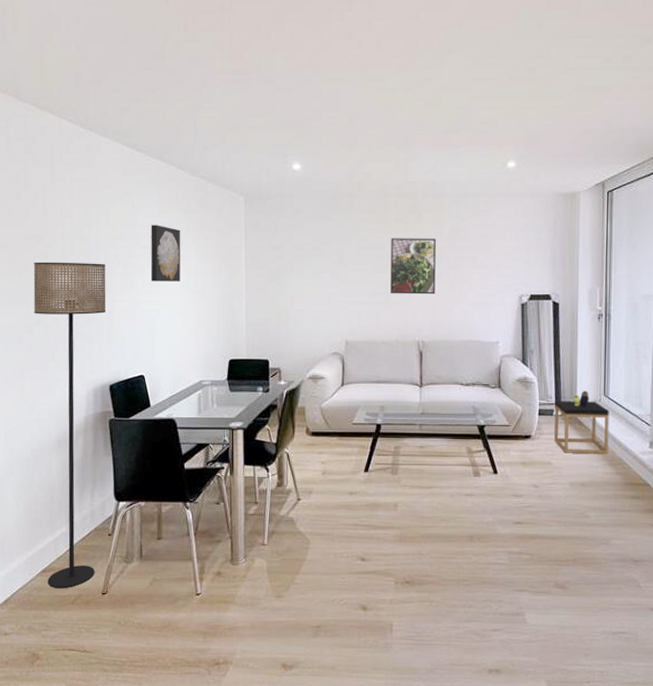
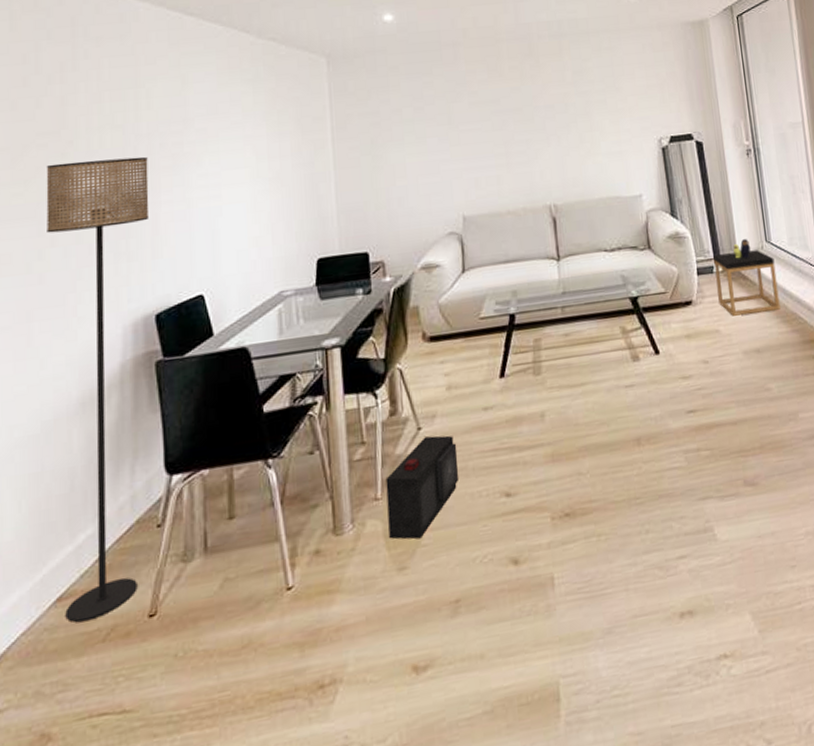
wall art: present [151,225,181,282] -> none [207,101,249,172]
speaker: none [271,506,327,578] -> present [385,435,459,539]
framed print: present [391,238,436,295] -> none [506,84,564,154]

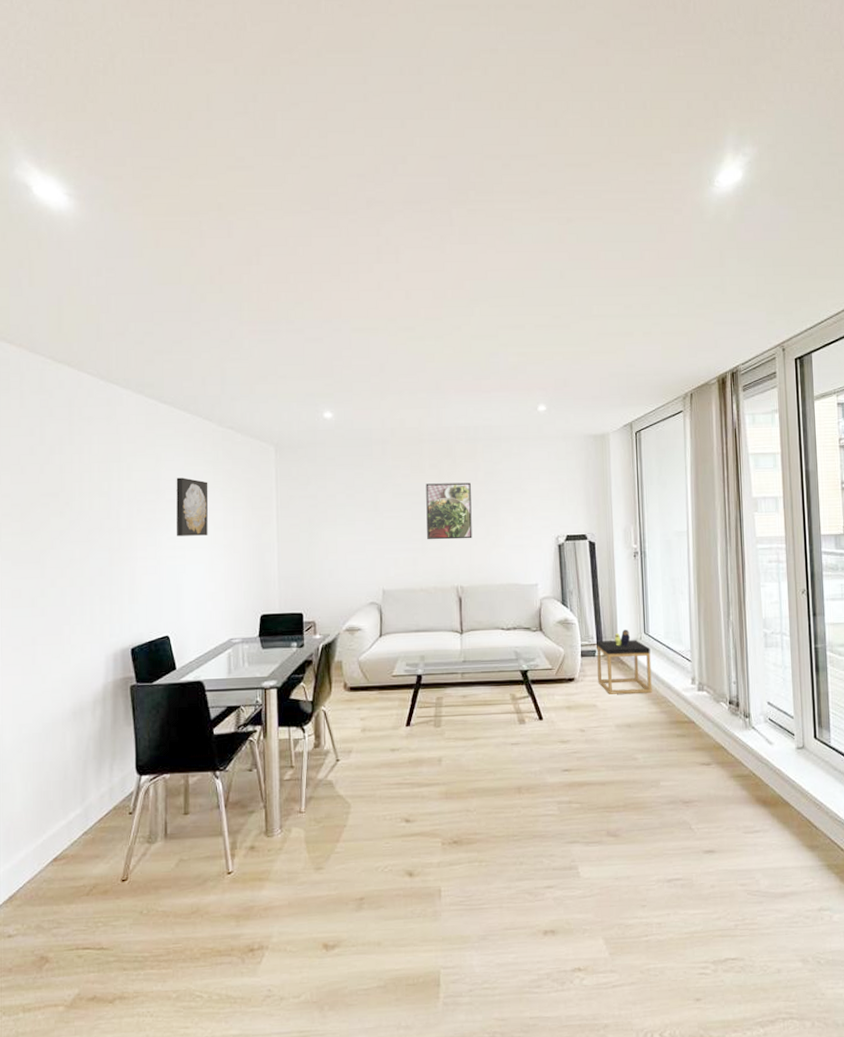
floor lamp: present [46,156,150,623] -> none [48,519,128,879]
wall art: none [207,101,249,172] -> present [176,477,209,536]
speaker: present [385,435,459,539] -> none [309,767,368,847]
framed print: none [506,84,564,154] -> present [426,482,472,540]

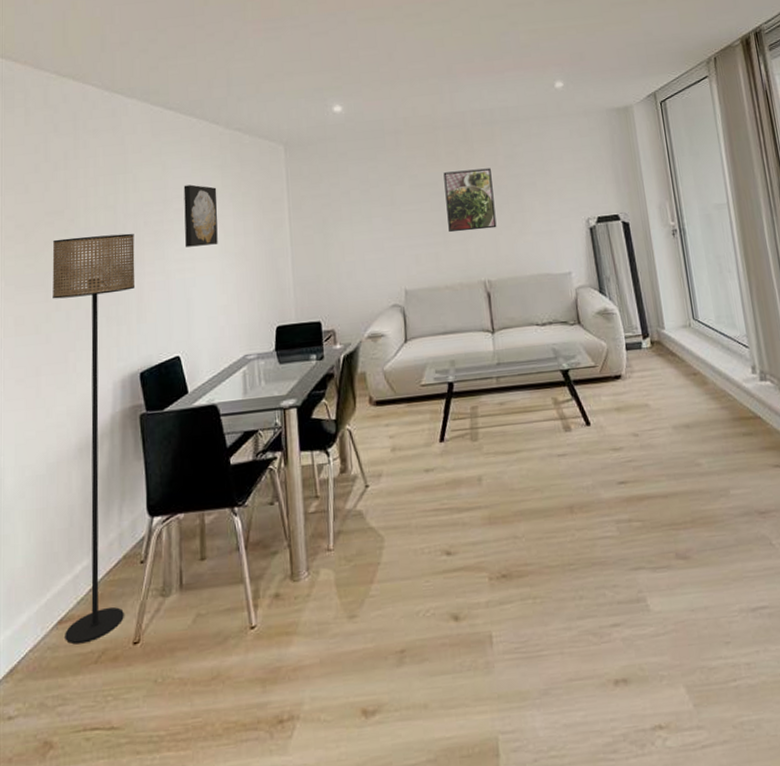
floor lamp: none [48,519,128,879] -> present [52,233,136,644]
side table: present [597,630,652,694] -> none [642,316,709,391]

